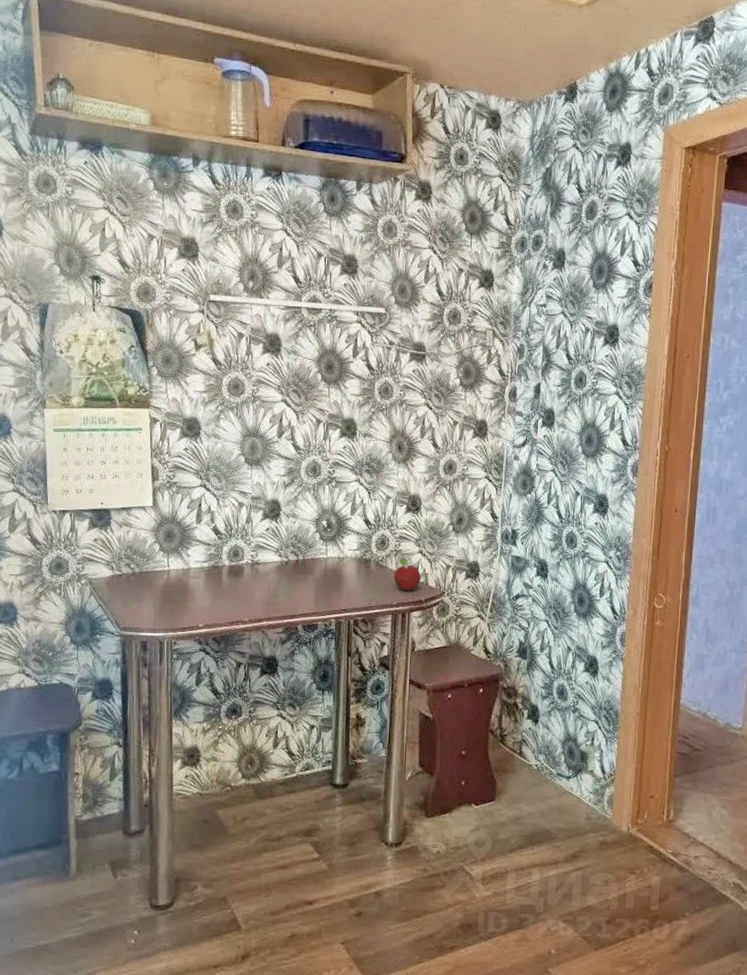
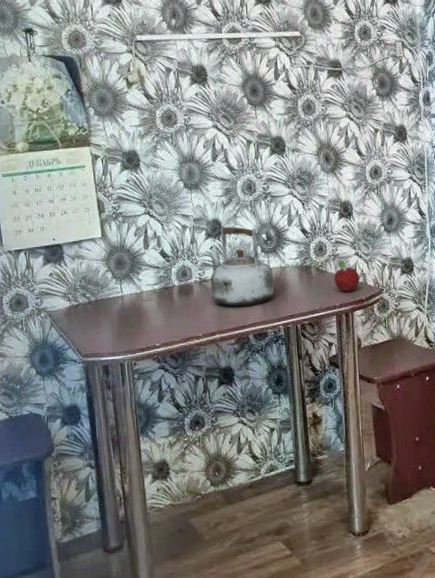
kettle: none [262,507,330,595] -> present [207,226,274,307]

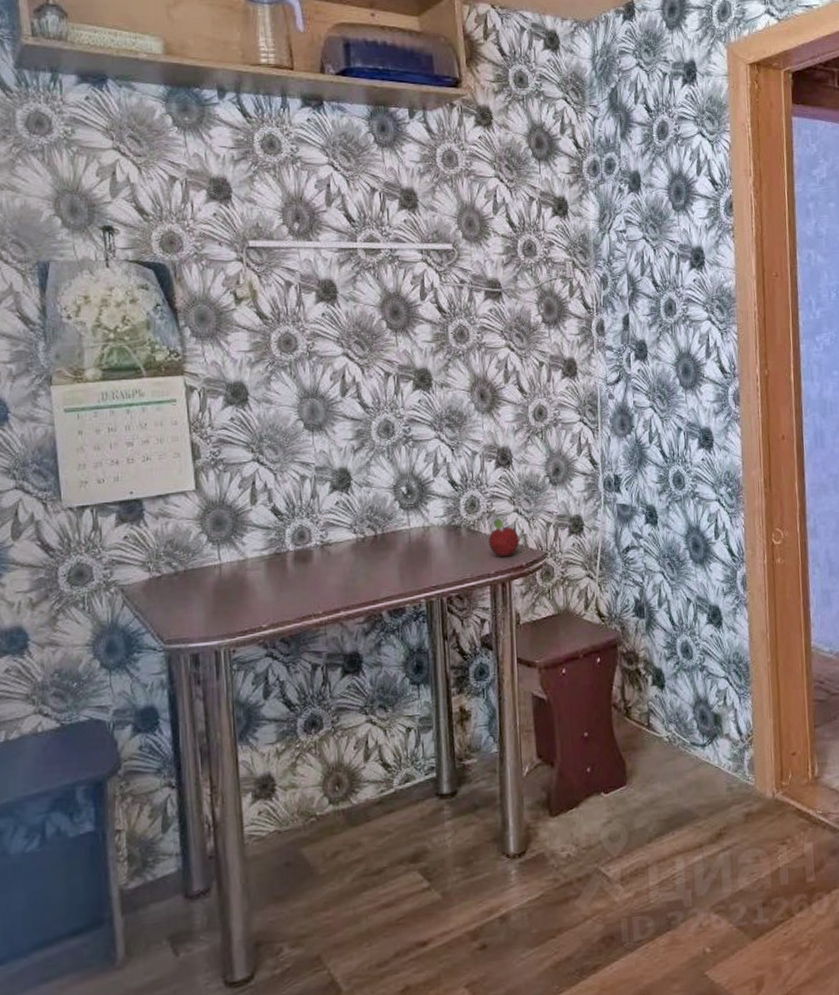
kettle: present [207,226,274,307] -> none [332,476,415,577]

